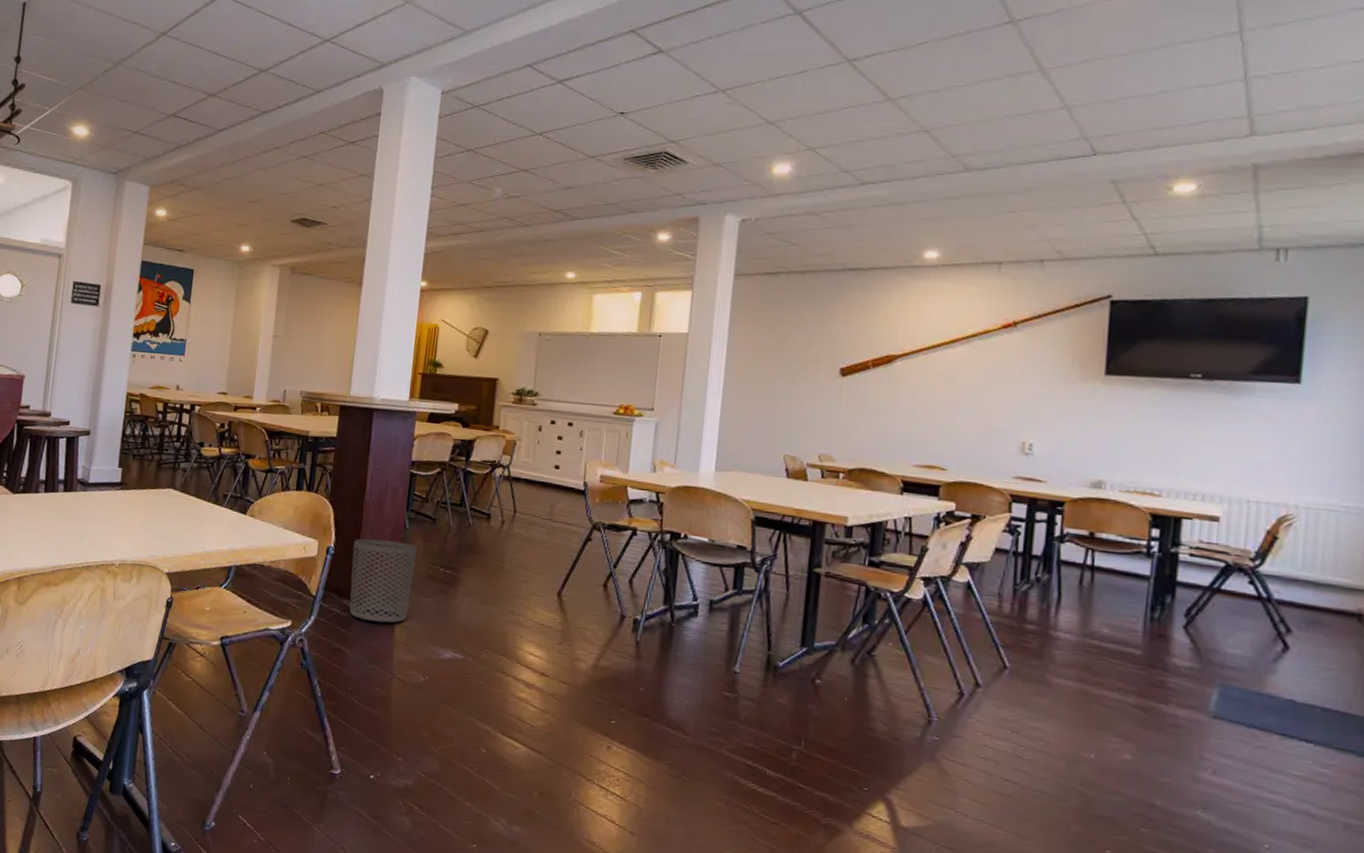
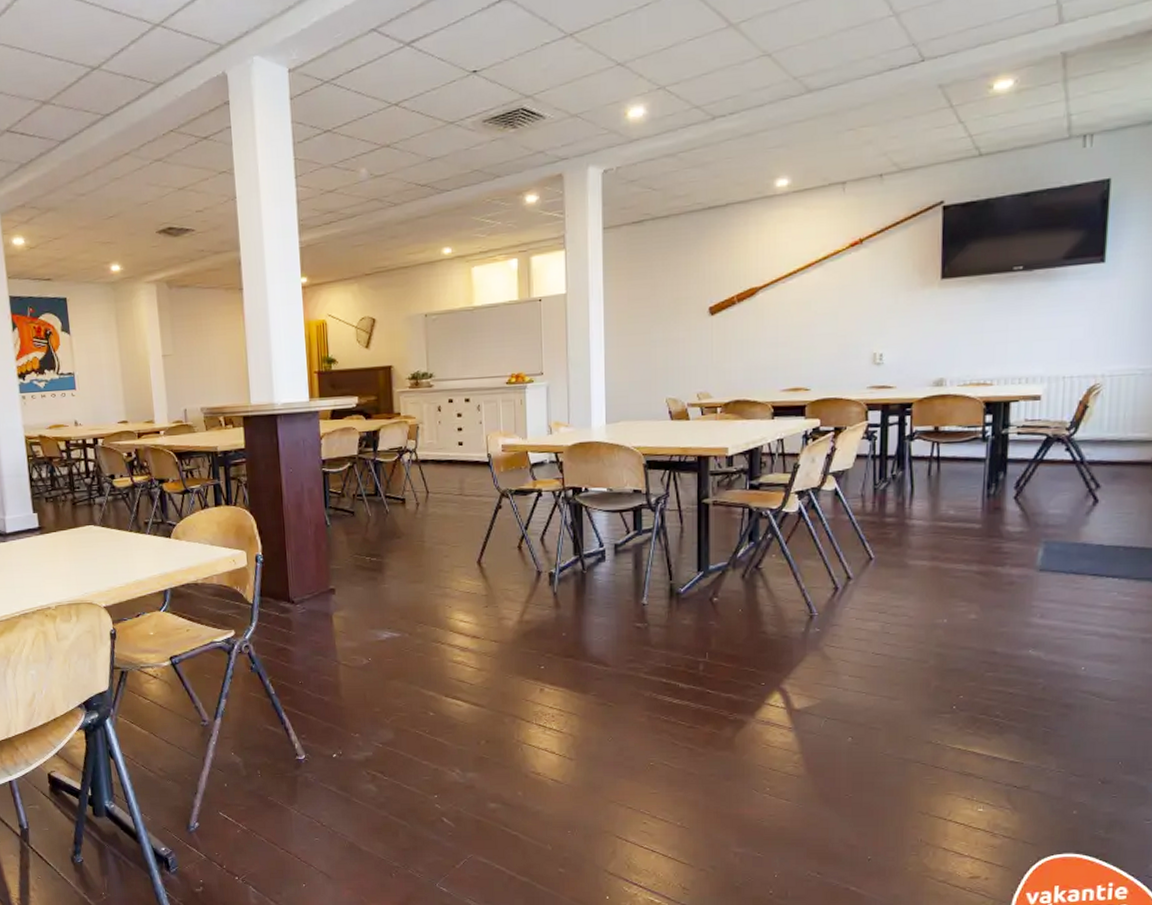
waste bin: present [349,538,418,623] -> none [280,539,343,618]

